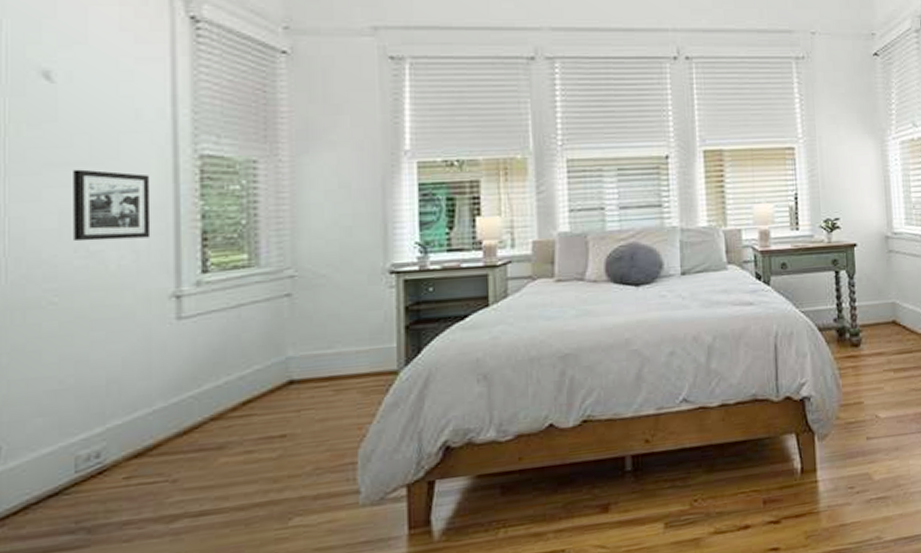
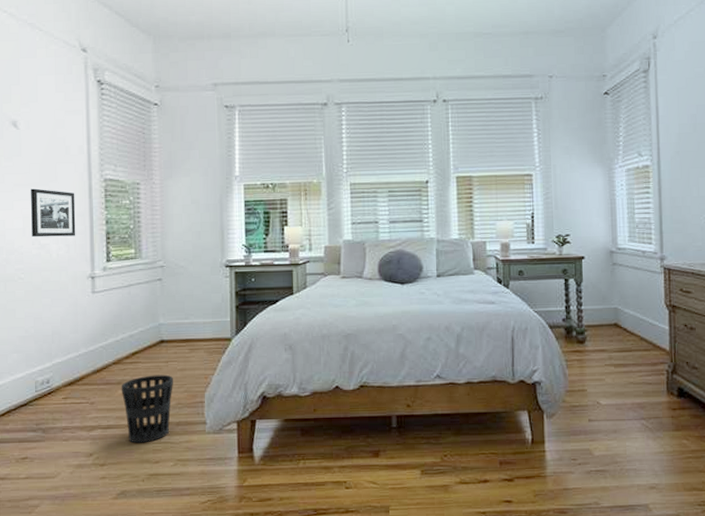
wastebasket: none [223,428,309,533] -> present [121,374,173,443]

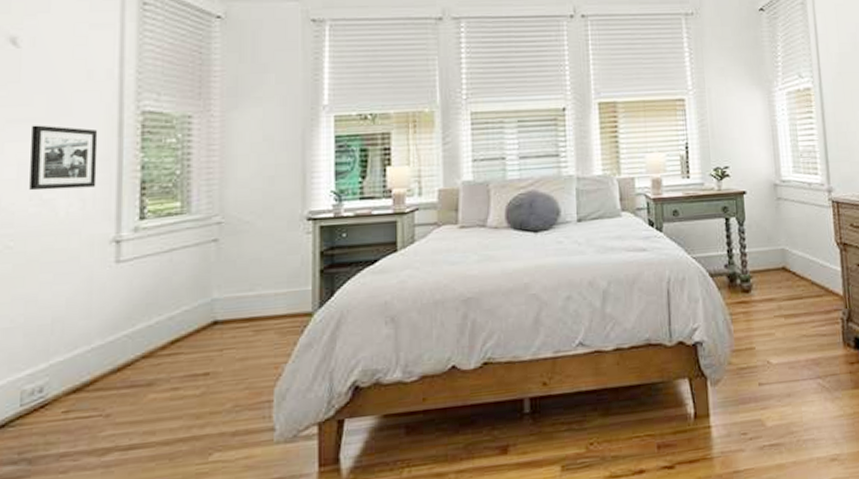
wastebasket: present [121,374,173,443] -> none [152,367,229,467]

